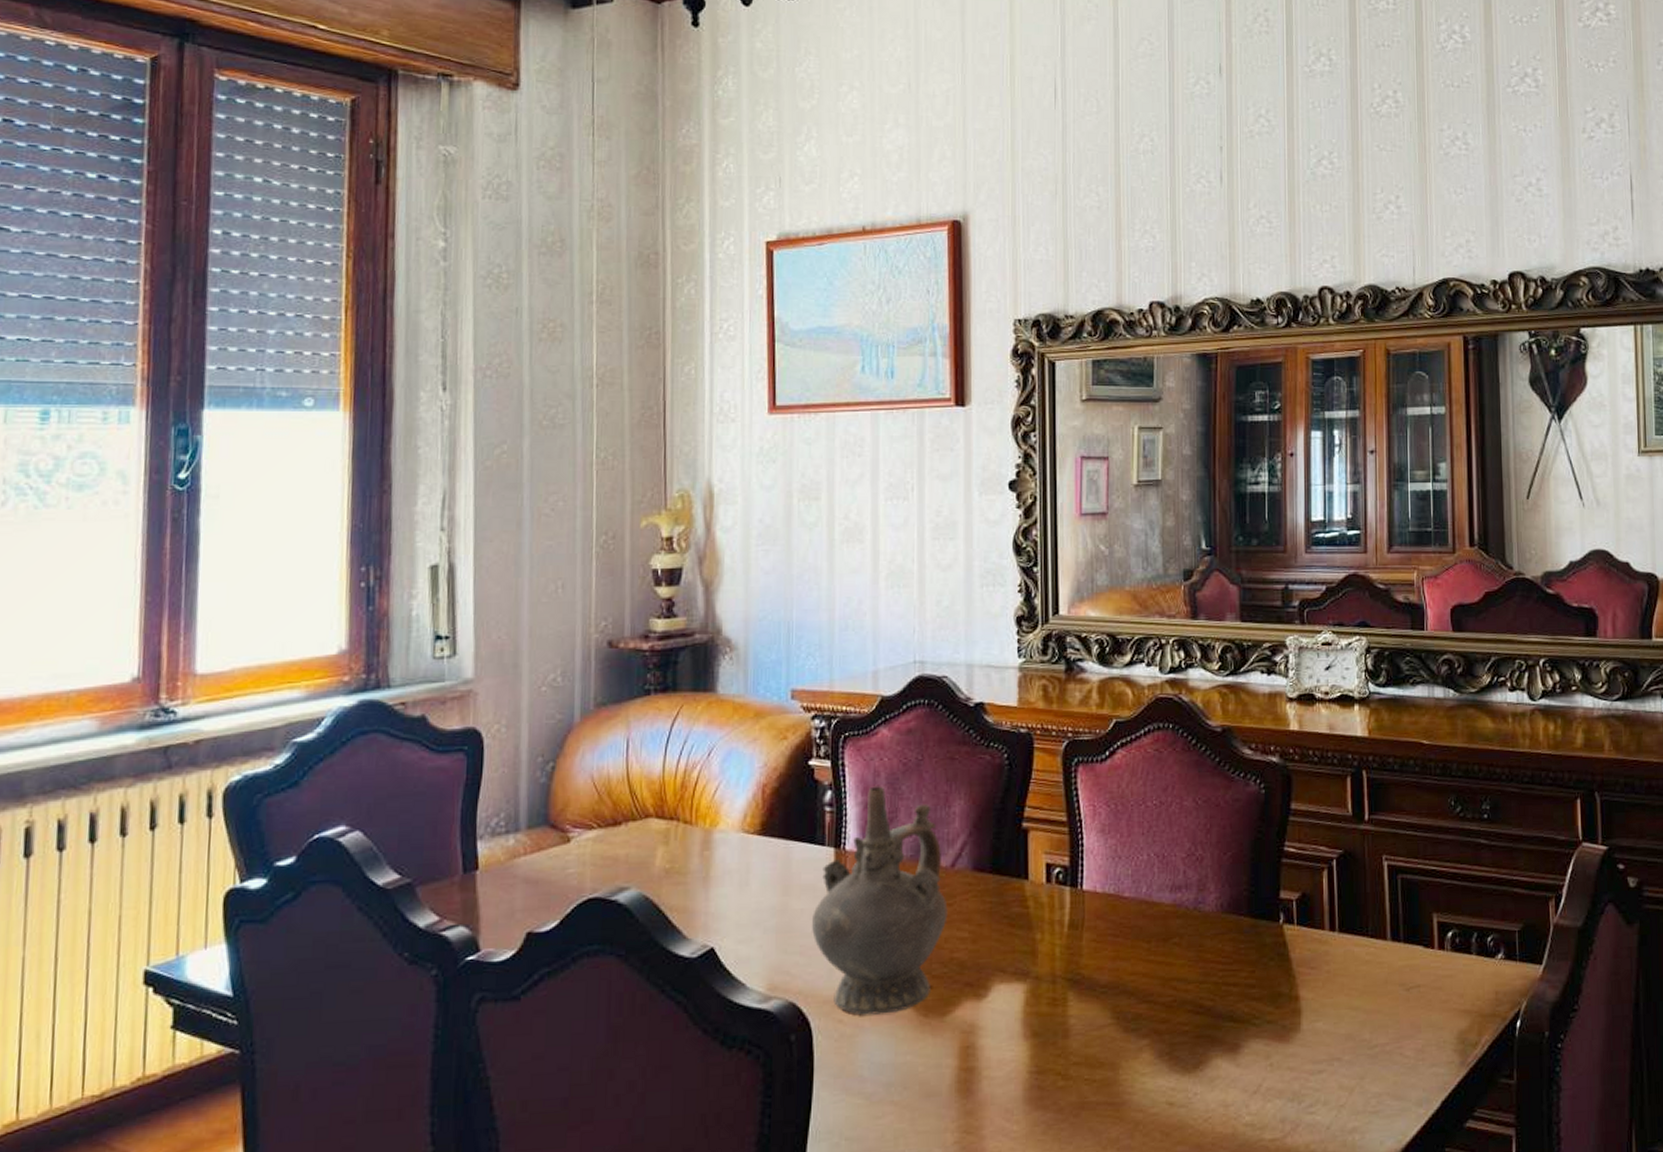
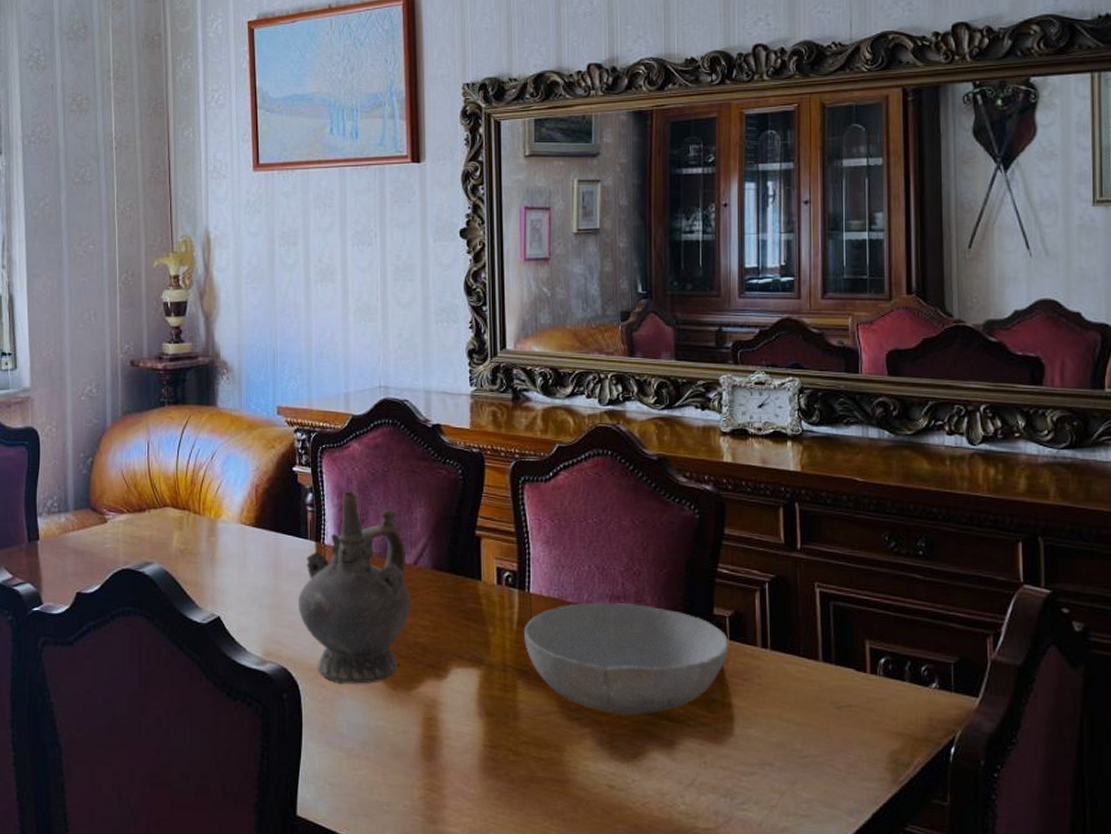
bowl: none [1075,893,1297,1021] -> present [523,602,730,715]

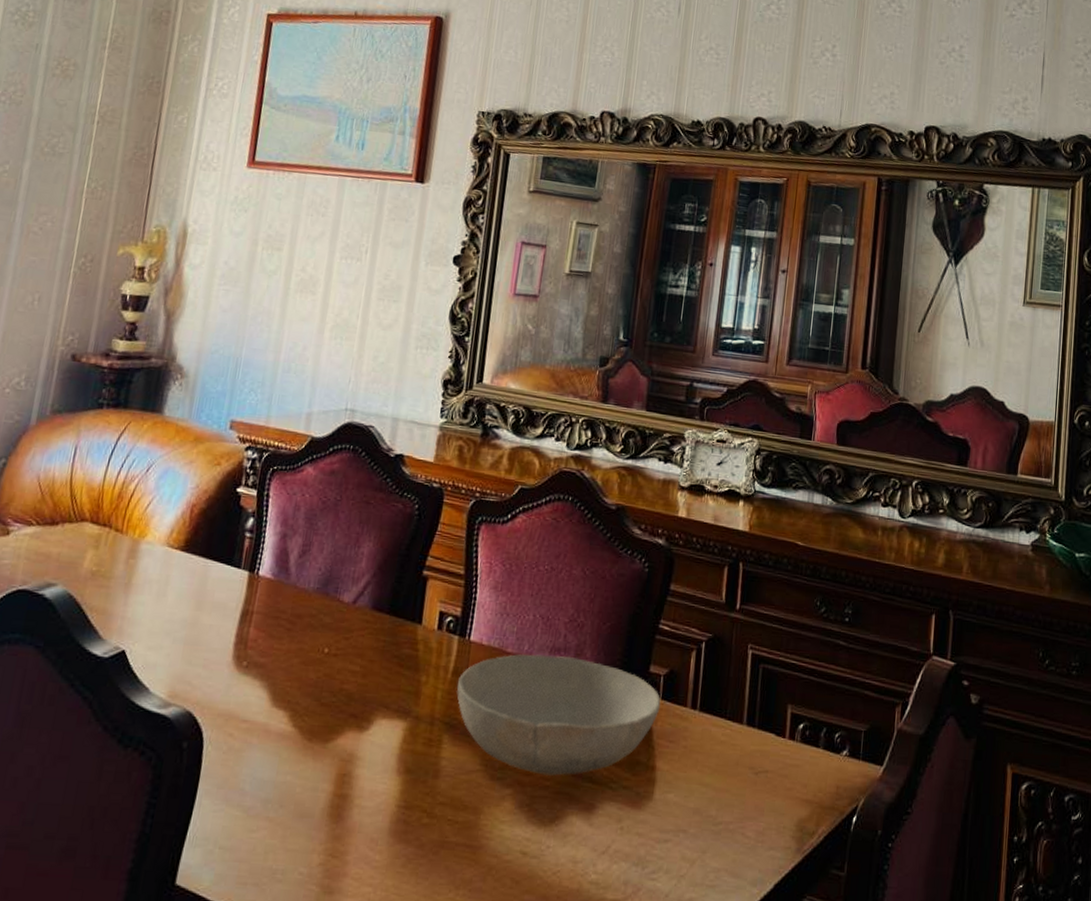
ceremonial vessel: present [299,491,412,684] -> none [217,519,346,734]

